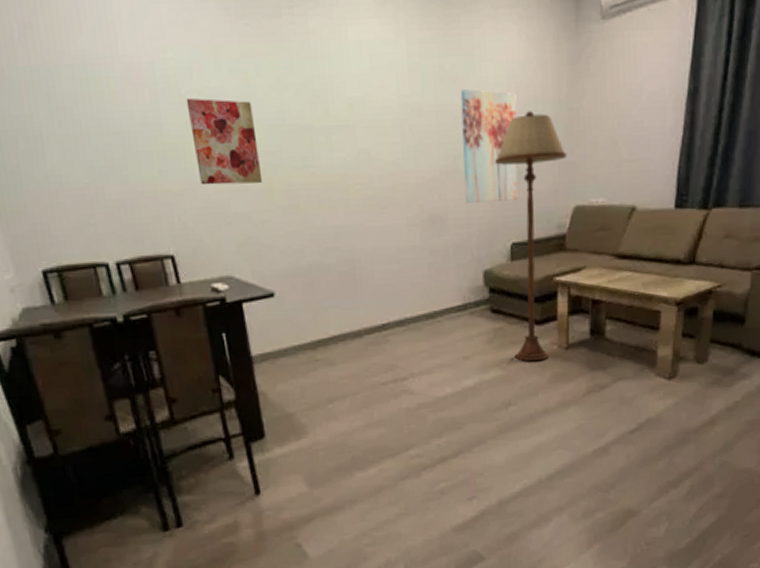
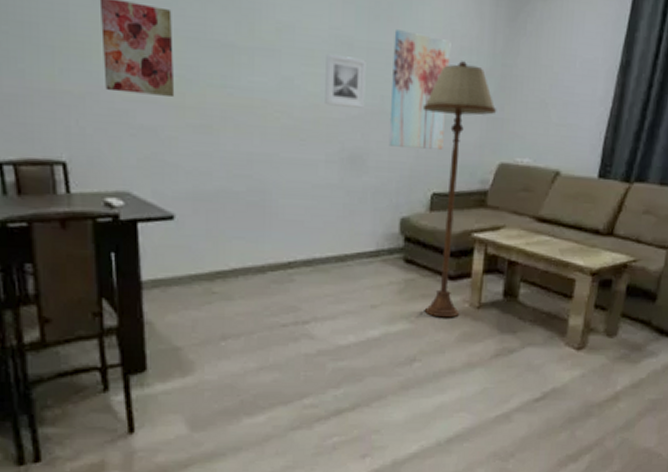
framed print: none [397,121,439,172] -> present [325,53,366,108]

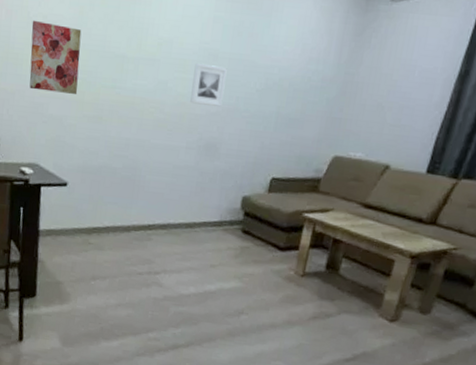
wall art: present [388,30,451,150] -> none [239,44,301,143]
floor lamp: present [422,61,497,318] -> none [256,69,337,282]

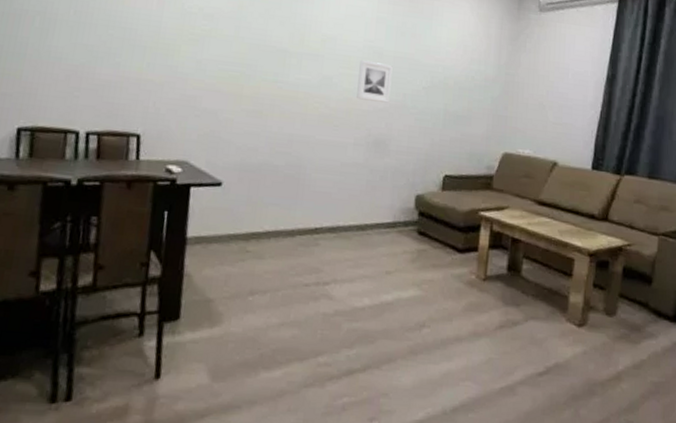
wall art: present [29,20,82,94] -> none [181,11,241,87]

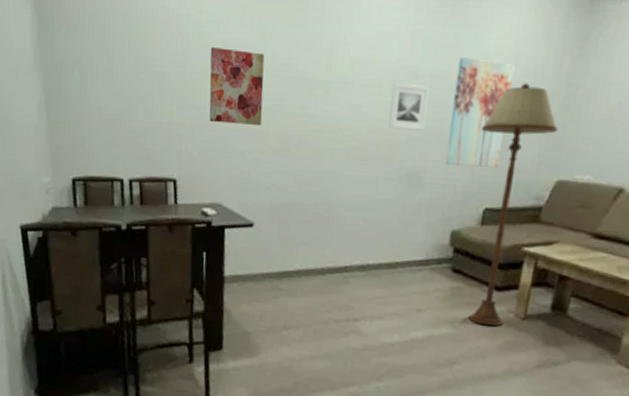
wall art: none [181,11,241,87] -> present [209,46,265,125]
wall art: none [408,44,463,139] -> present [445,58,515,168]
floor lamp: none [435,69,502,288] -> present [469,83,559,327]

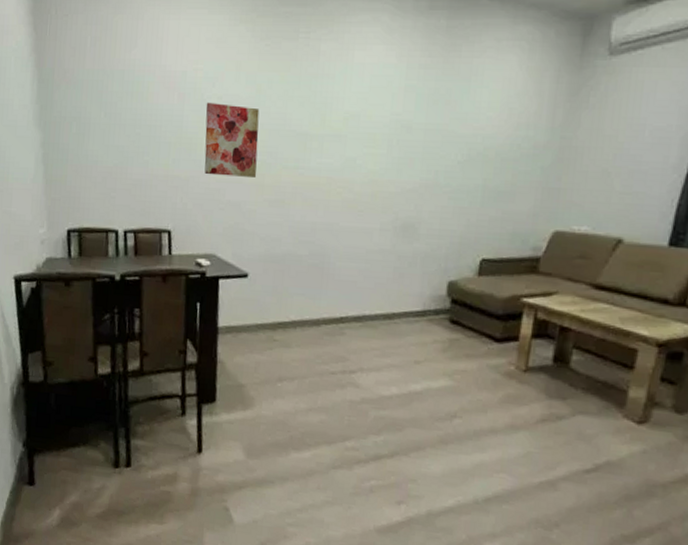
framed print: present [388,83,430,131] -> none [383,136,423,182]
wall art: present [445,58,515,168] -> none [440,112,508,219]
floor lamp: present [469,83,559,327] -> none [469,136,554,379]

